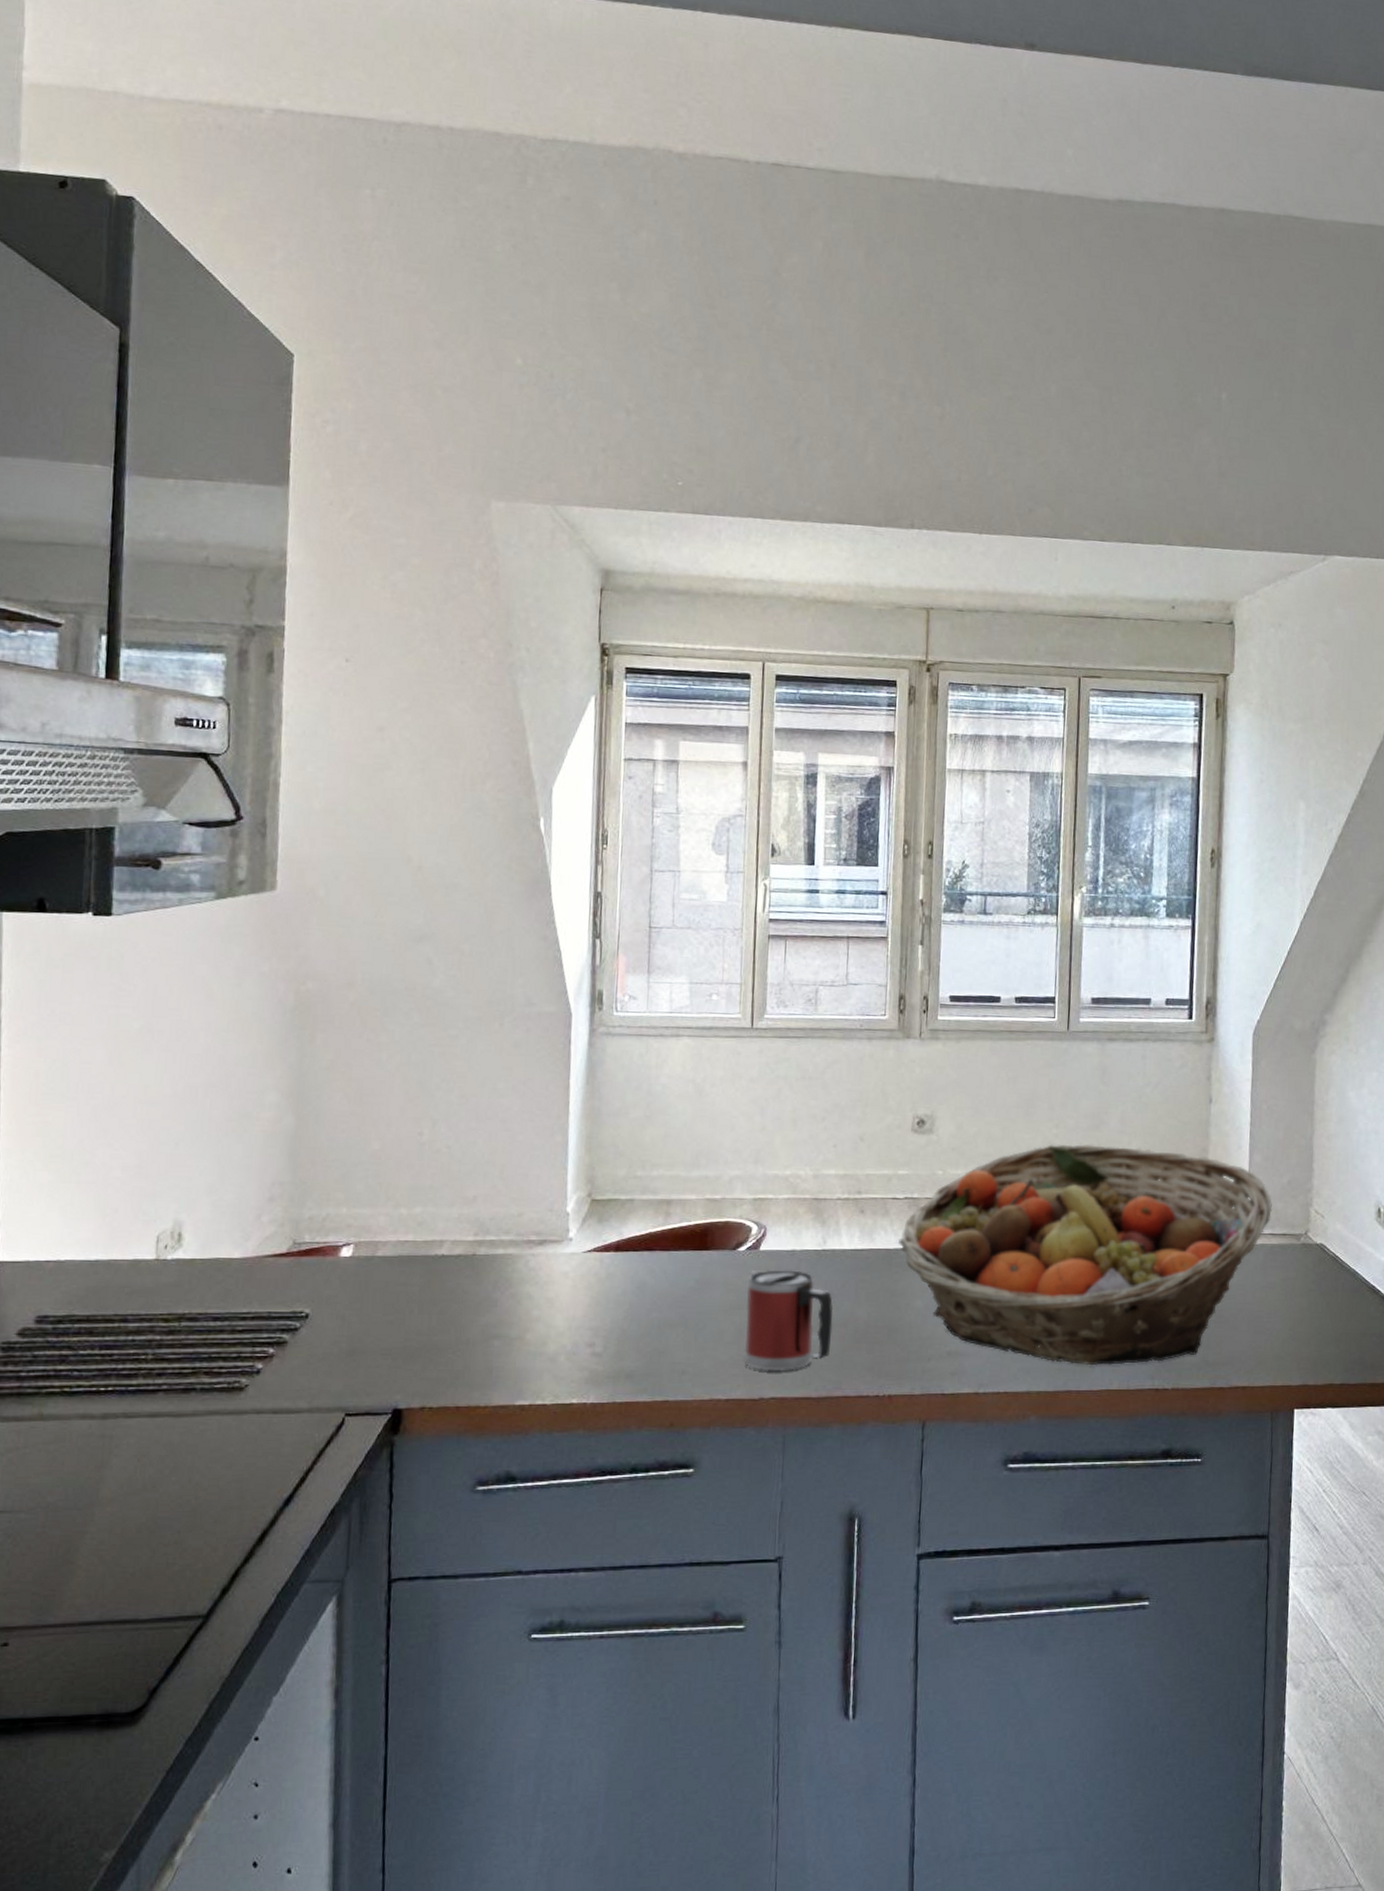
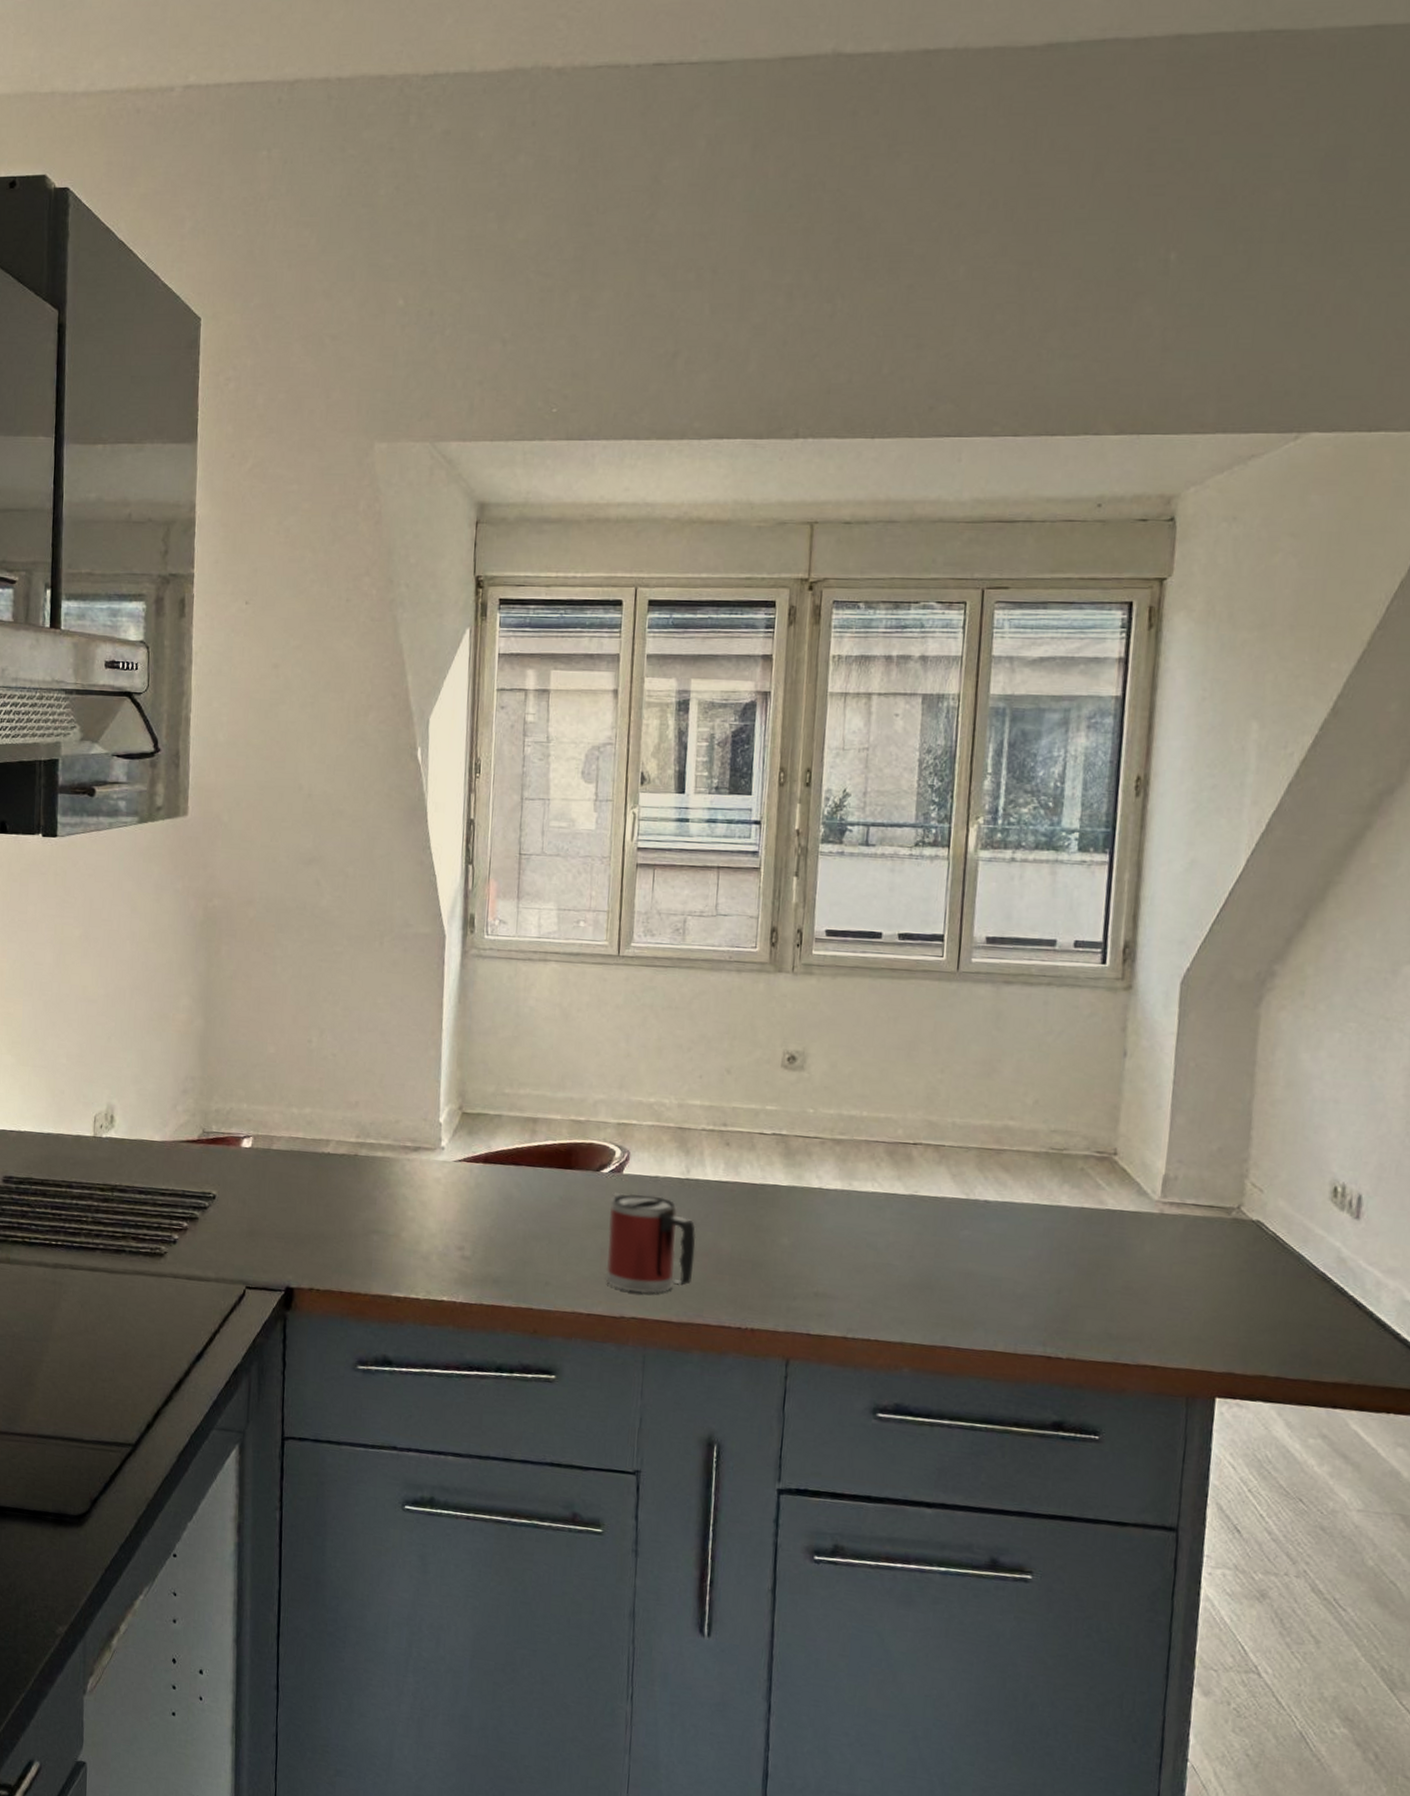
fruit basket: present [899,1144,1273,1366] -> none [765,1090,1198,1329]

